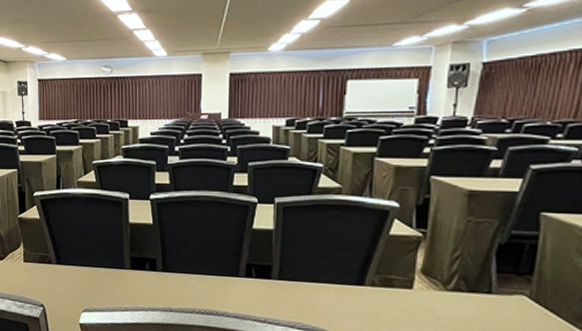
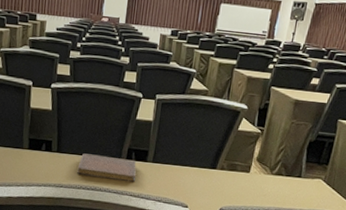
notebook: none [188,271,260,305] -> present [77,153,137,183]

